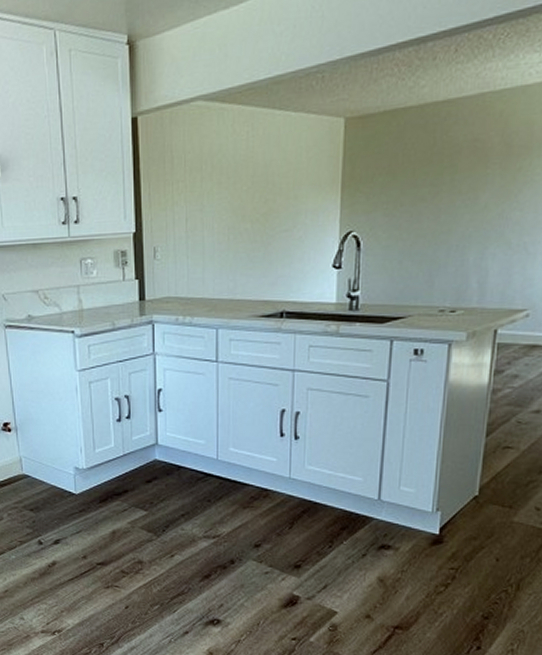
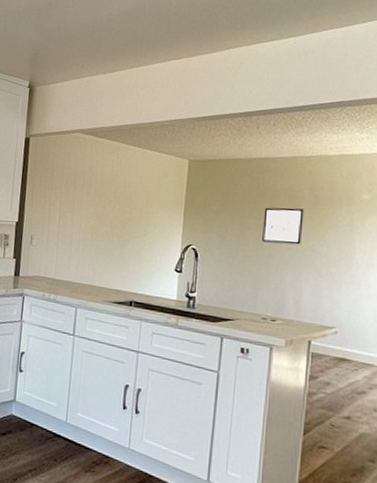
wall art: none [440,164,493,215] -> present [262,207,304,245]

